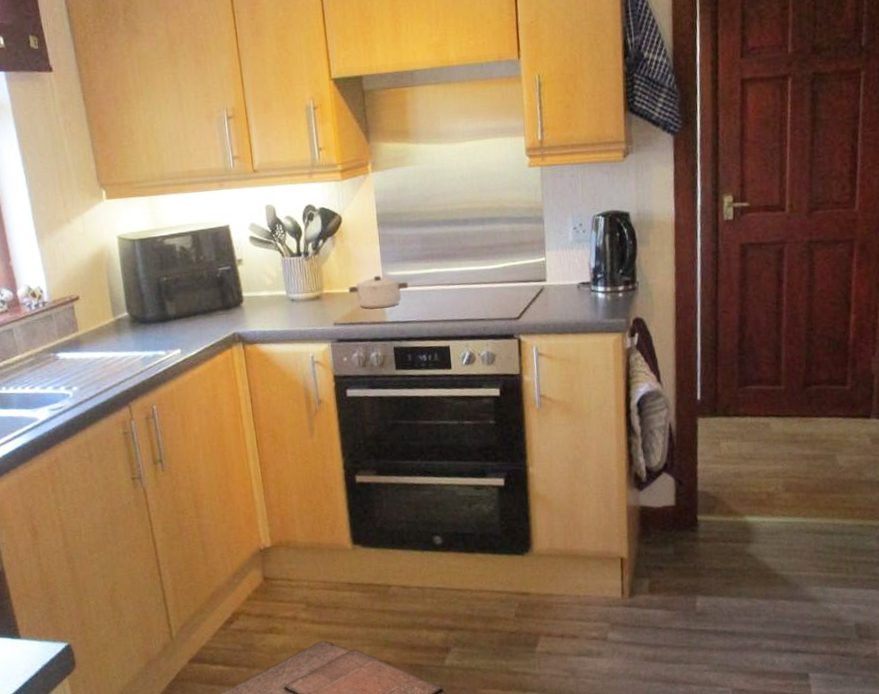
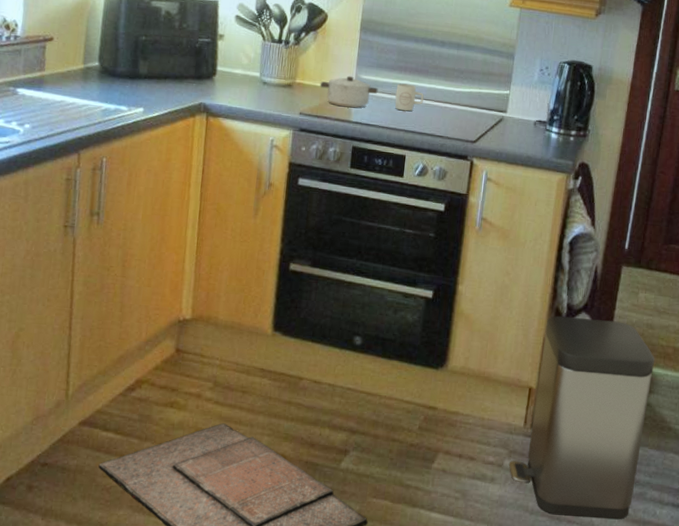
mug: none [426,271,457,301] -> present [394,83,424,112]
pedal bin: none [612,476,749,679] -> present [508,315,655,519]

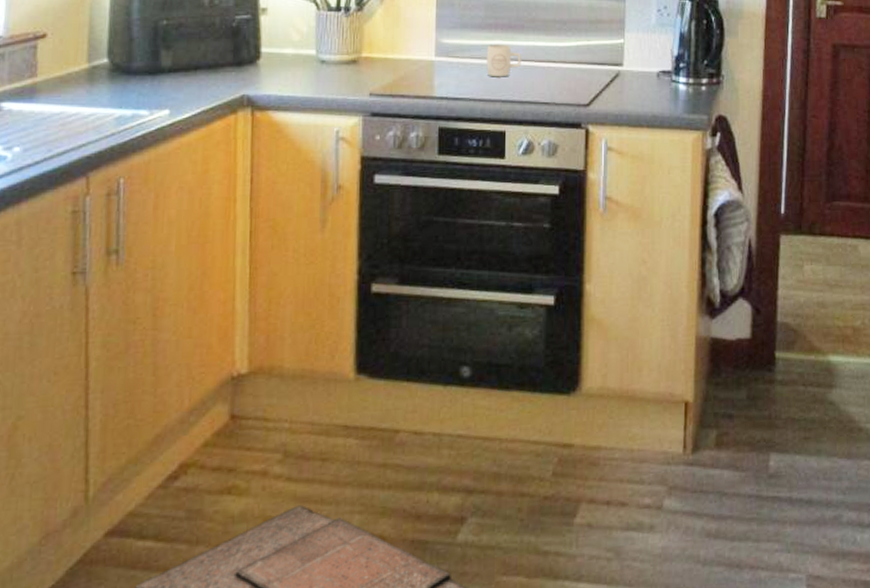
cooking pot: present [319,76,378,108] -> none [392,42,465,81]
pedal bin: present [508,315,655,519] -> none [669,304,832,562]

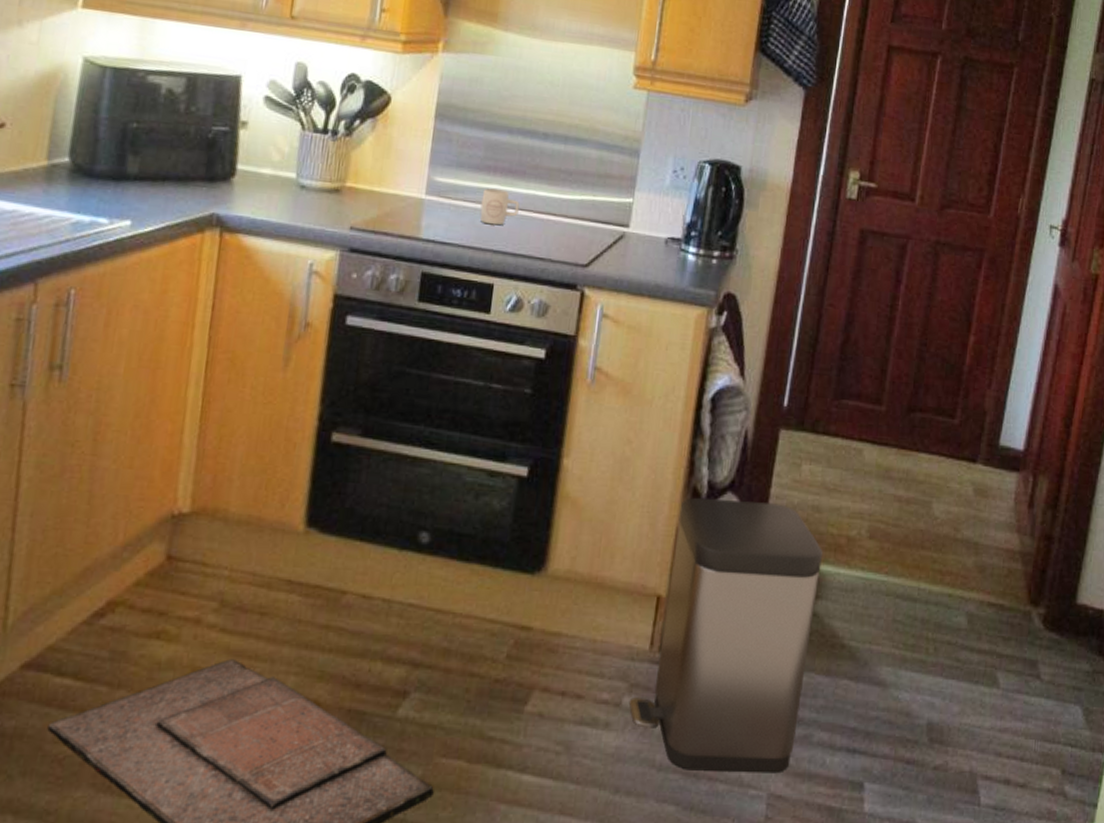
pedal bin: none [669,304,832,562] -> present [628,497,823,772]

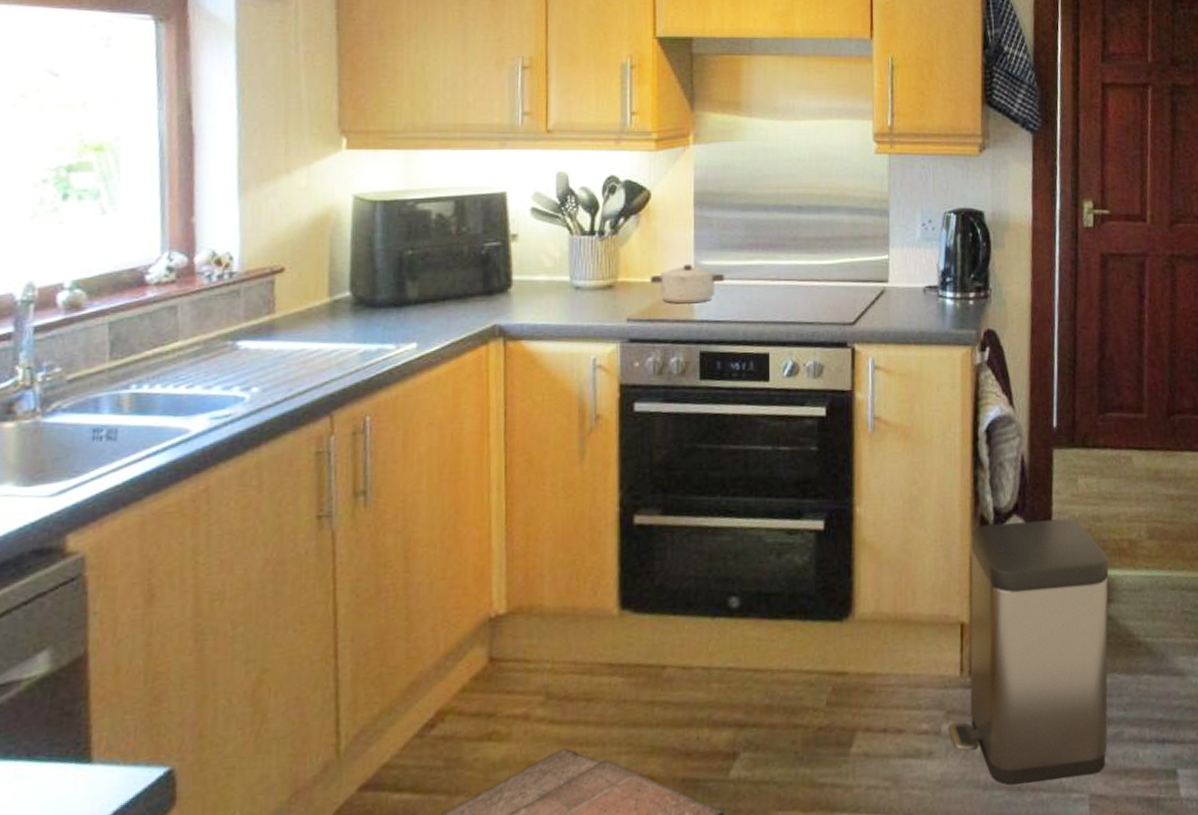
cooking pot: none [378,177,458,221] -> present [649,263,725,304]
mug: present [479,188,520,226] -> none [747,264,784,298]

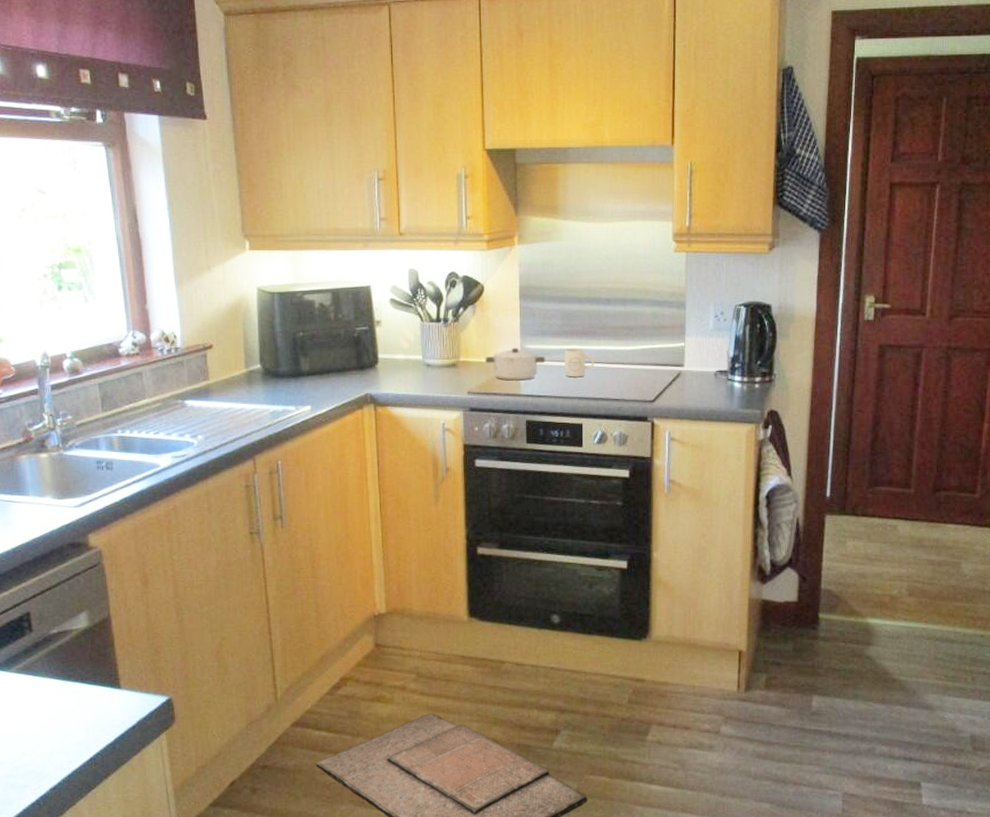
mug: none [747,264,784,298] -> present [564,348,594,378]
pedal bin: present [947,519,1109,785] -> none [725,573,870,778]

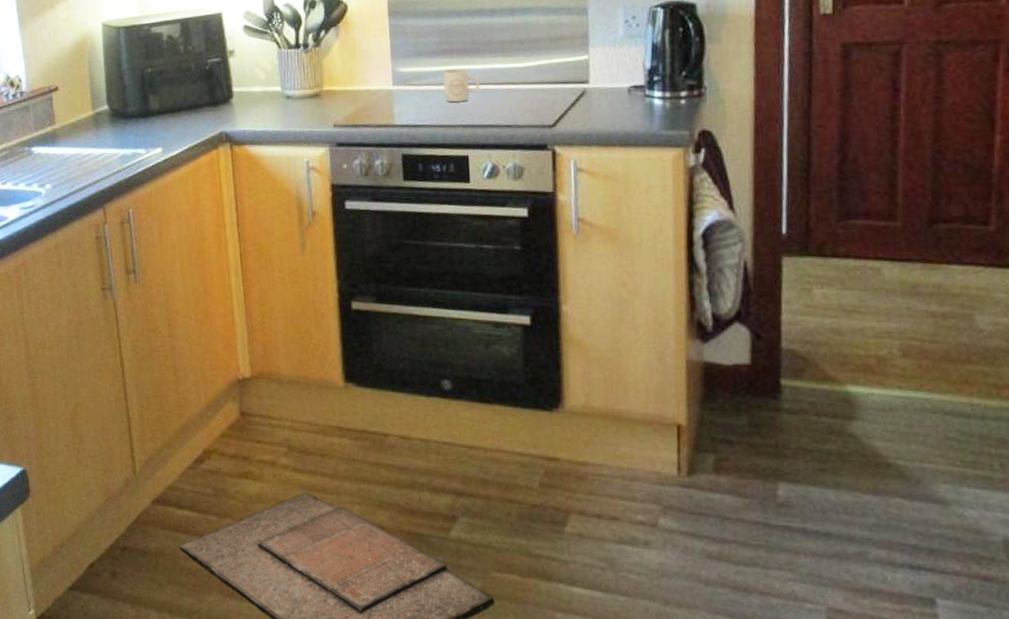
cooking pot: present [485,347,546,381] -> none [351,71,422,110]

